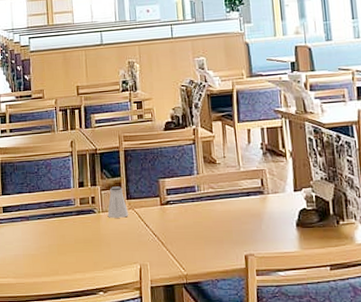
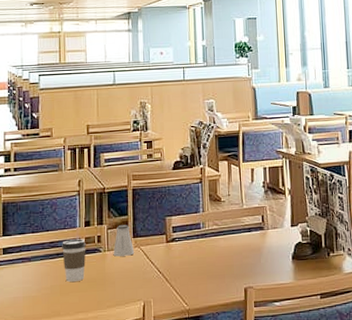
coffee cup: none [57,199,81,242] -> present [62,239,86,282]

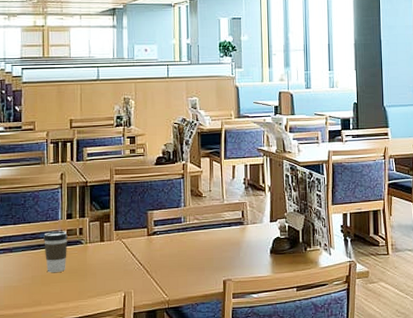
saltshaker: present [113,225,135,257] -> none [94,218,116,249]

